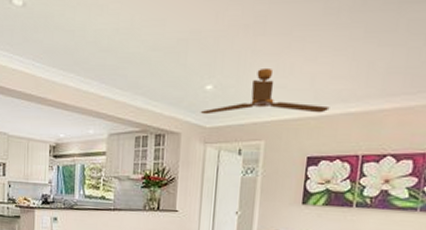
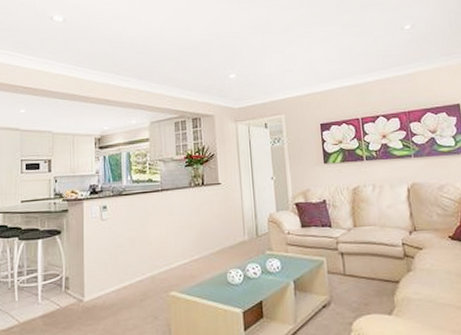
ceiling fan: present [200,67,330,115] -> none [228,57,330,98]

